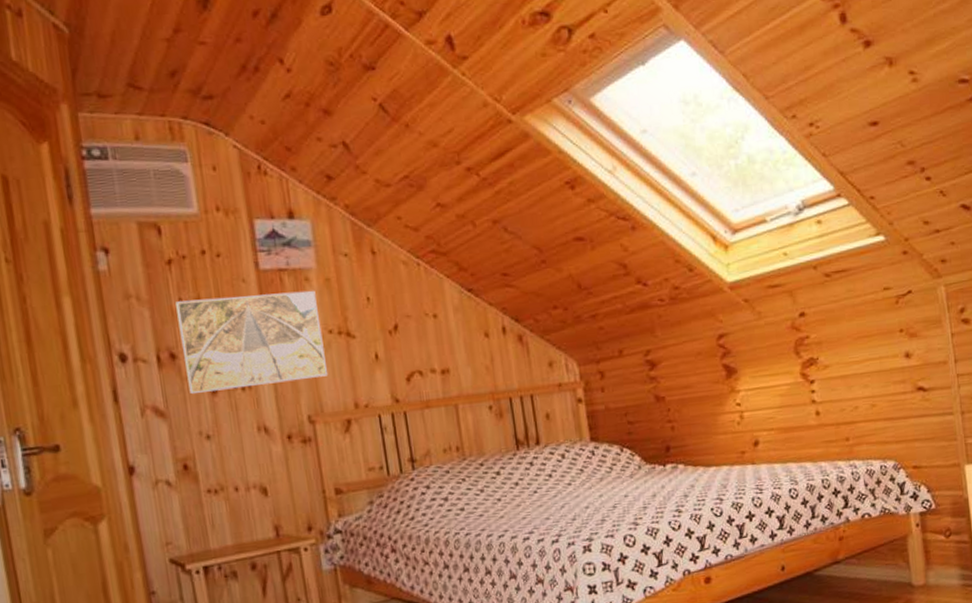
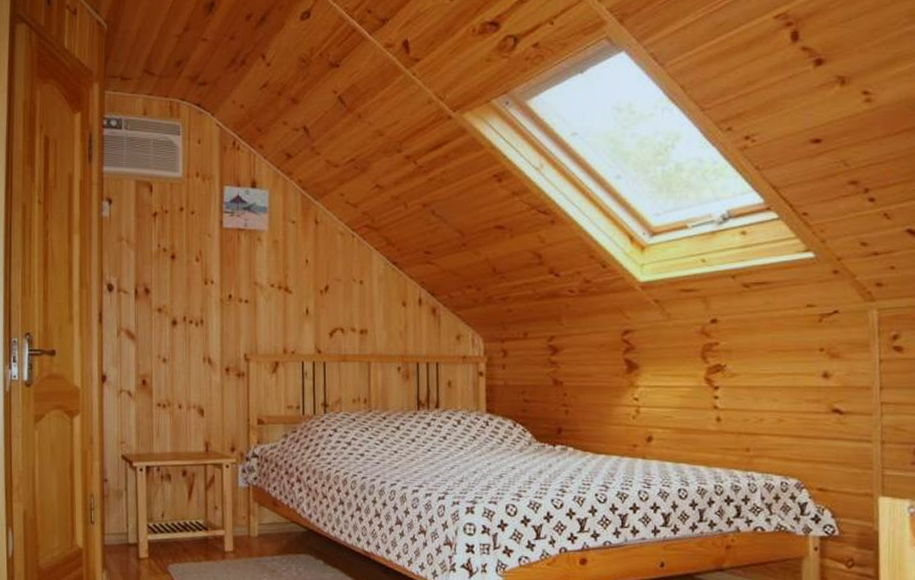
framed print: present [174,290,329,394] -> none [154,247,266,324]

